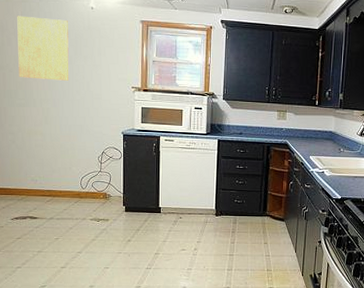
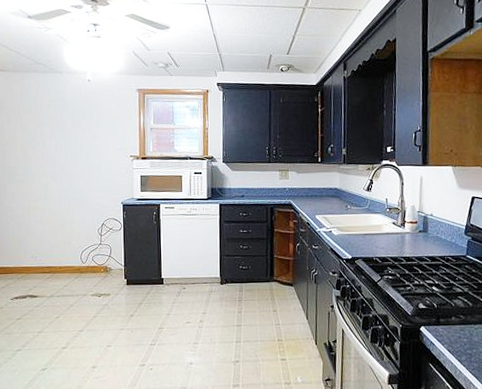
wall art: present [17,16,69,81] -> none [16,93,68,154]

